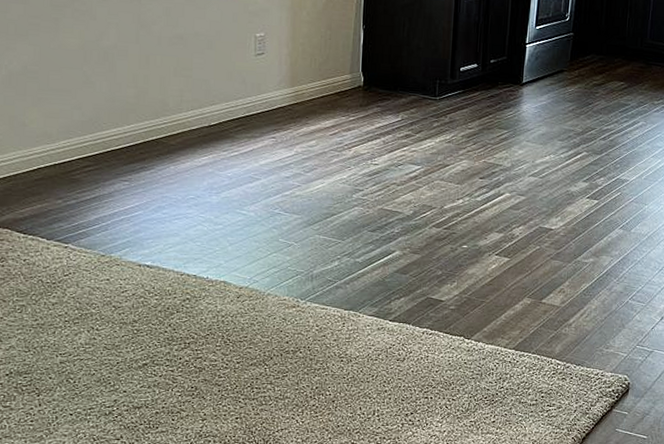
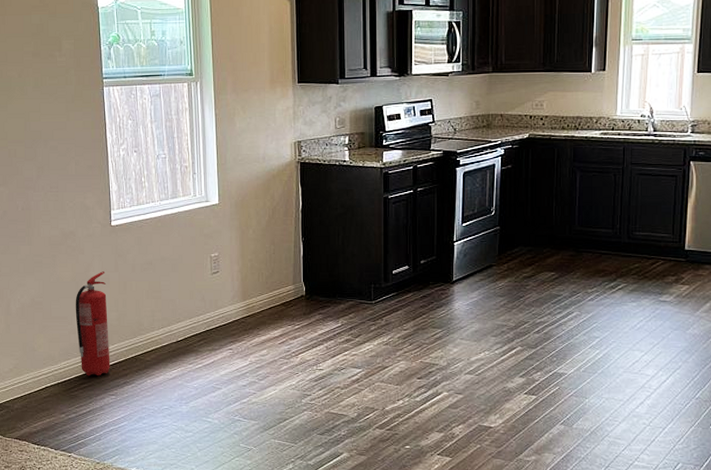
fire extinguisher: none [81,41,125,159] -> present [75,271,110,376]

